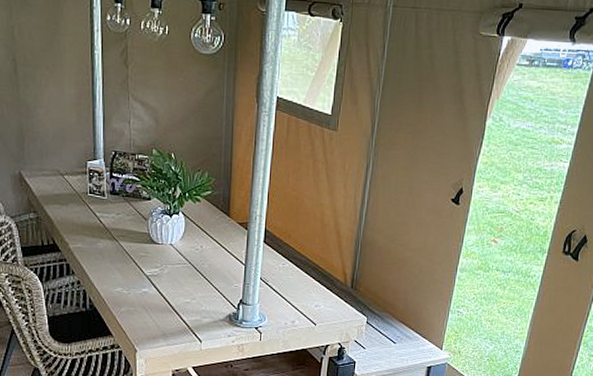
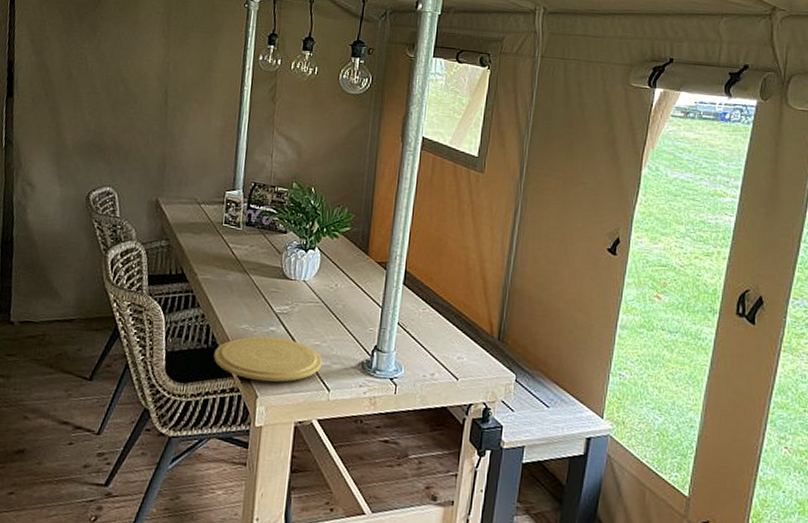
plate: none [93,298,193,338] -> present [213,336,322,382]

